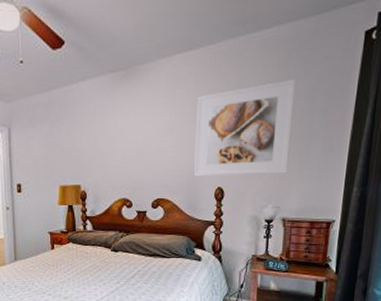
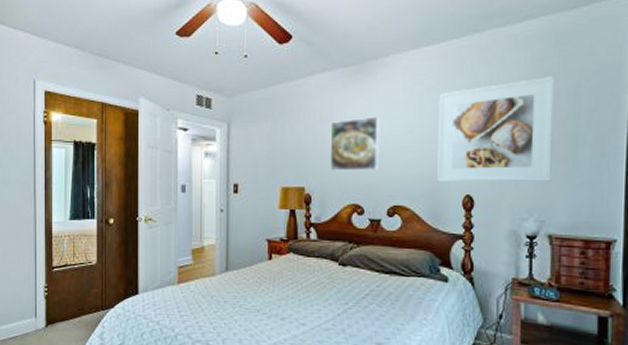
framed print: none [102,119,145,170] -> present [329,116,380,171]

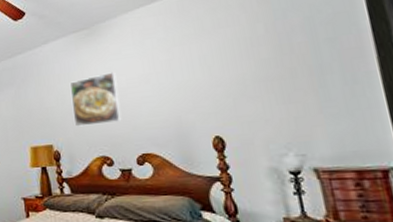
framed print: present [437,77,554,183] -> none [170,14,304,127]

